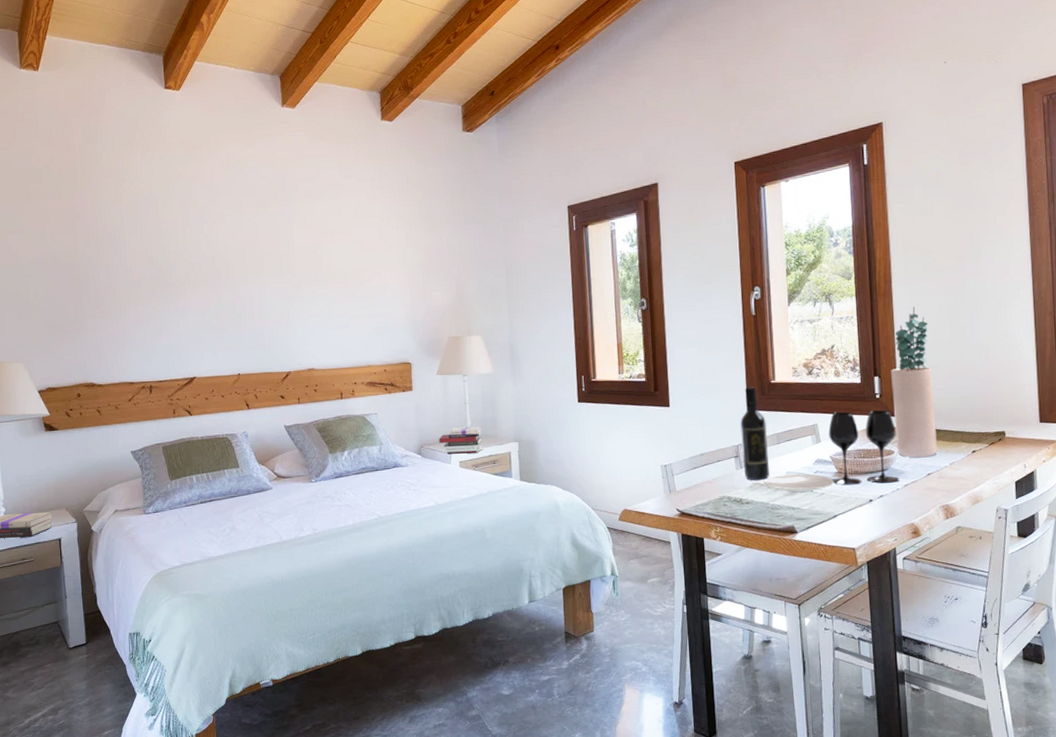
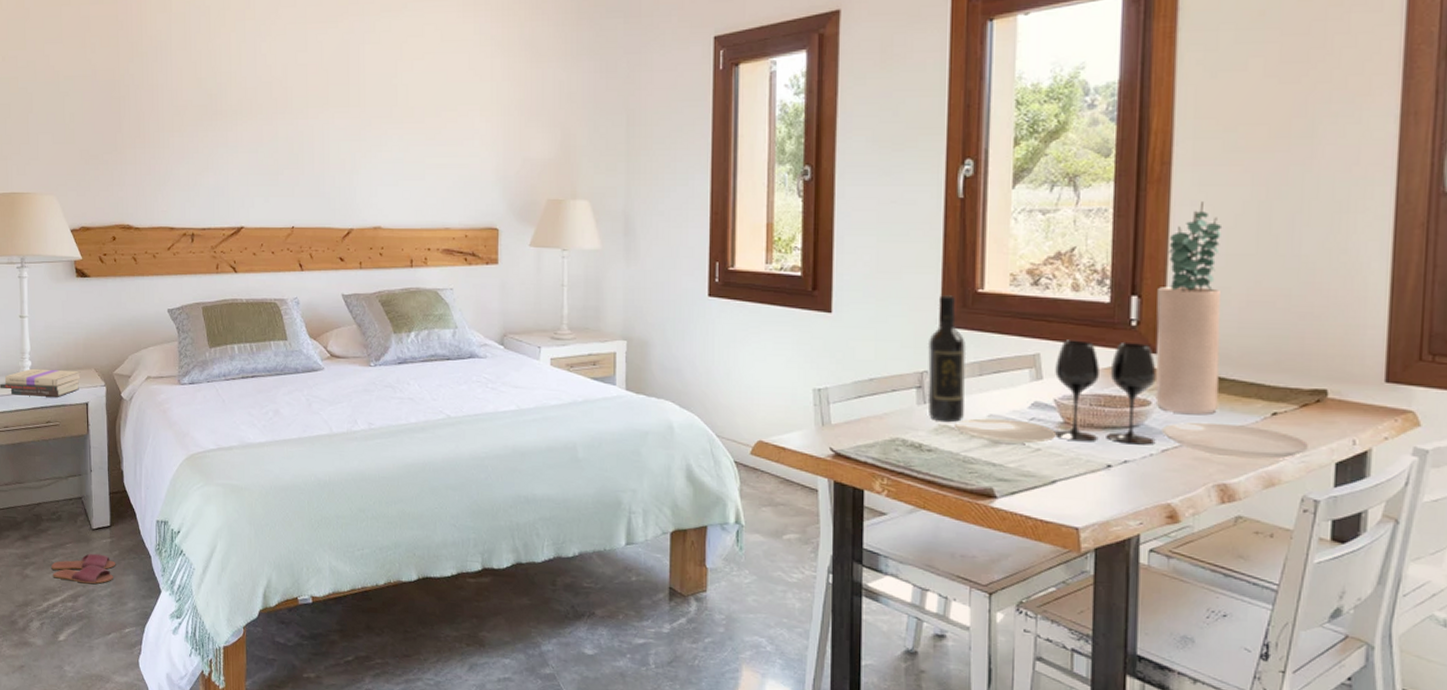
slippers: none [31,669,93,697] -> present [51,553,116,584]
books: present [439,426,484,454] -> none [527,315,582,349]
plate: none [903,461,998,486] -> present [1161,422,1310,460]

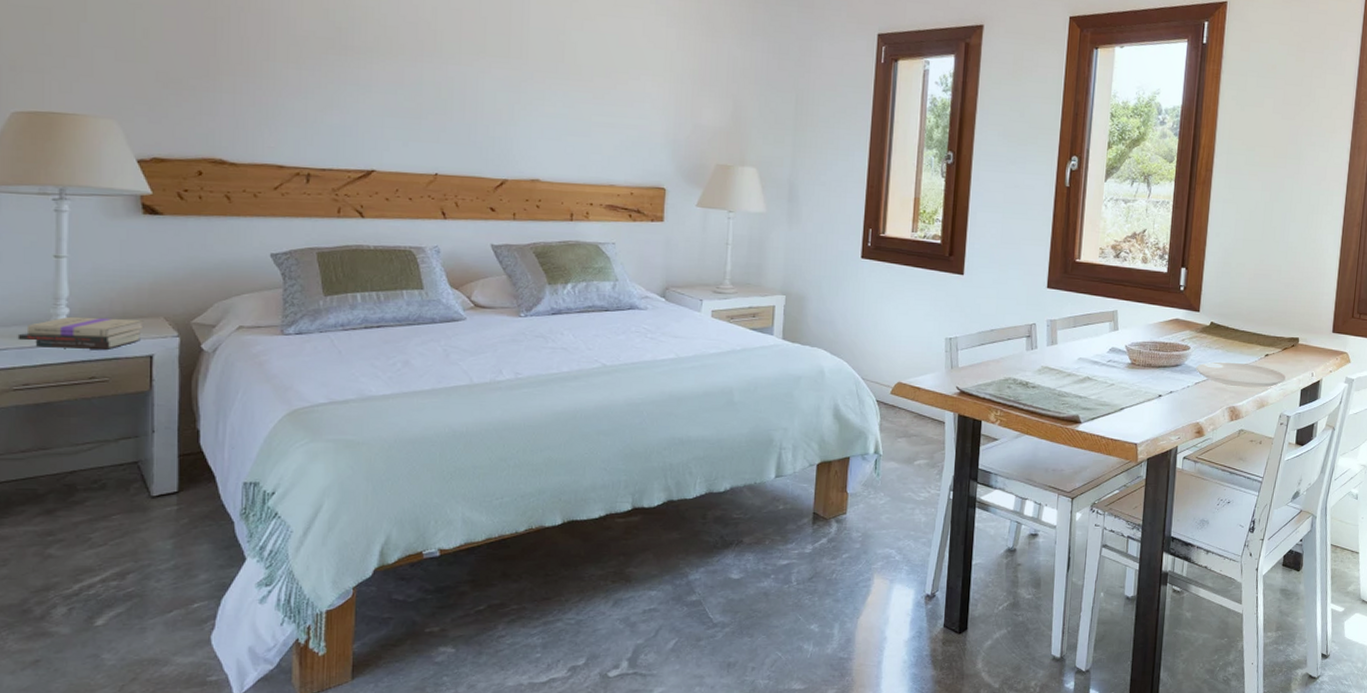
slippers: present [51,553,116,584] -> none [88,524,184,558]
wine bottle: present [927,295,967,422] -> none [1034,263,1066,364]
plate: present [955,418,1057,445] -> none [1053,361,1126,381]
wine glass: present [1053,340,1157,445] -> none [1124,300,1195,379]
vase: present [1155,202,1223,416] -> none [1193,200,1242,357]

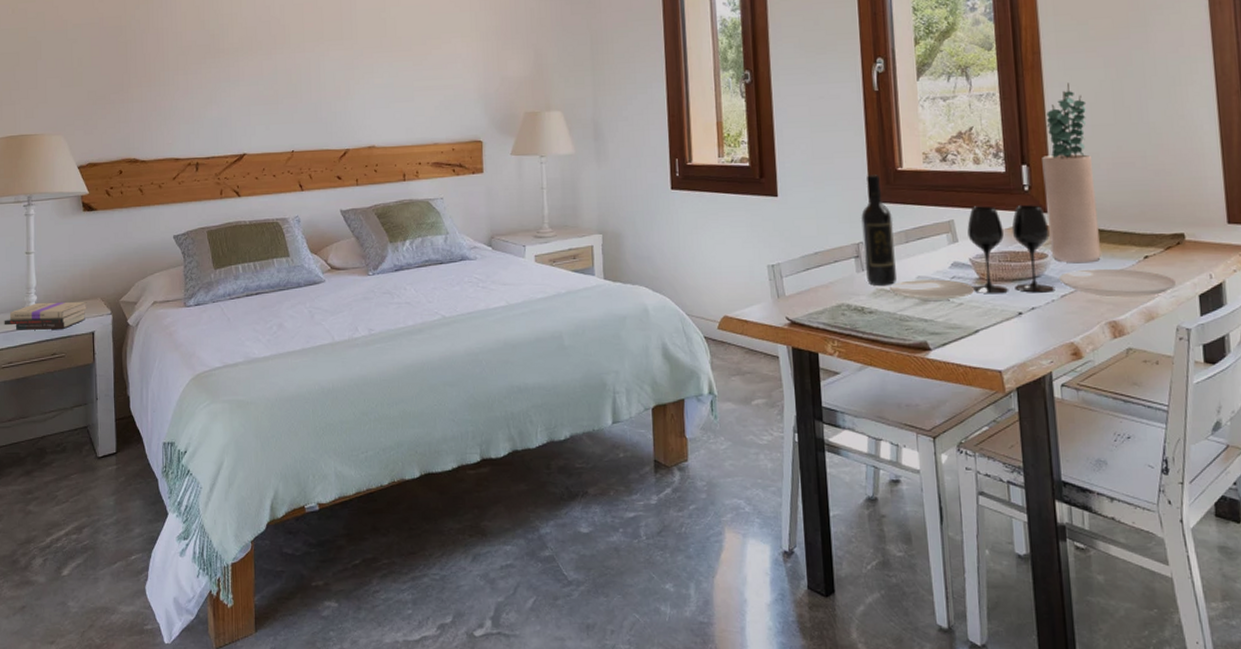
wine bottle: none [1034,263,1066,364] -> present [860,175,897,285]
plate: none [1053,361,1126,381] -> present [890,279,975,302]
wine glass: none [1124,300,1195,379] -> present [967,205,1055,294]
vase: none [1193,200,1242,357] -> present [1042,83,1101,264]

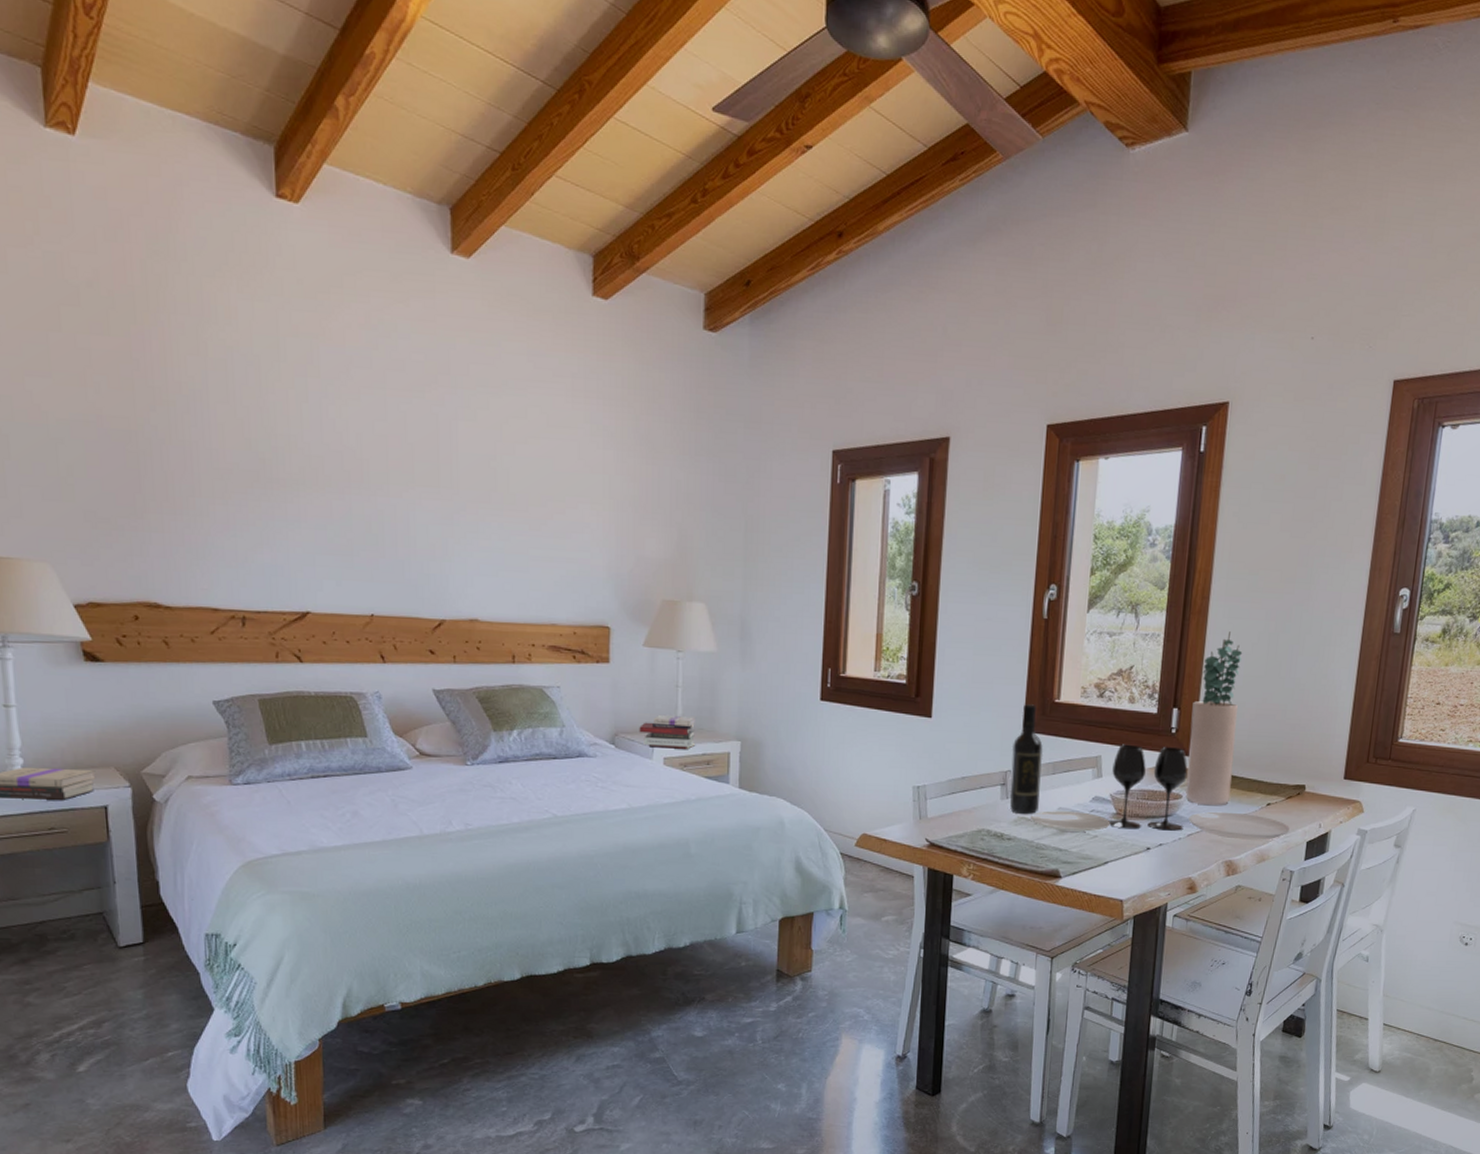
books: none [512,215,562,246] -> present [639,715,696,749]

